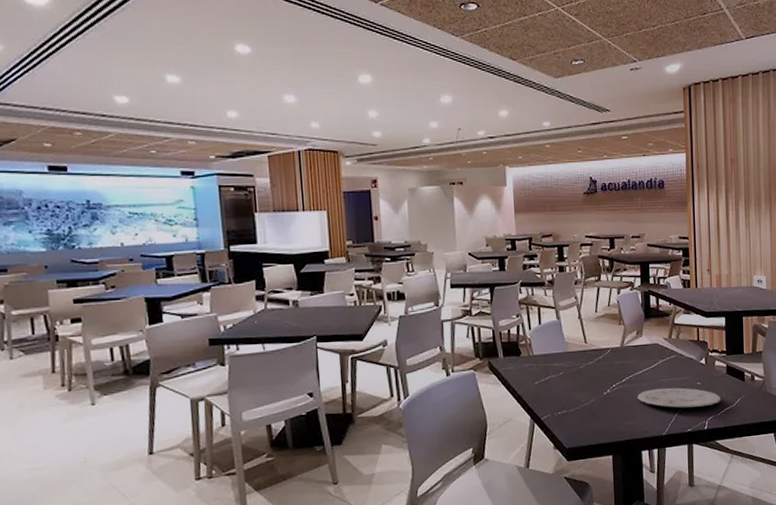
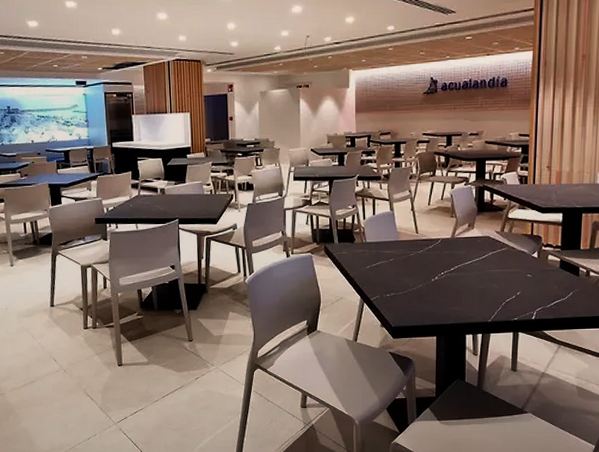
plate: present [637,387,721,408] -> none [464,278,552,298]

